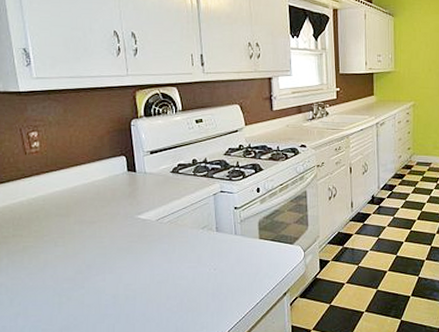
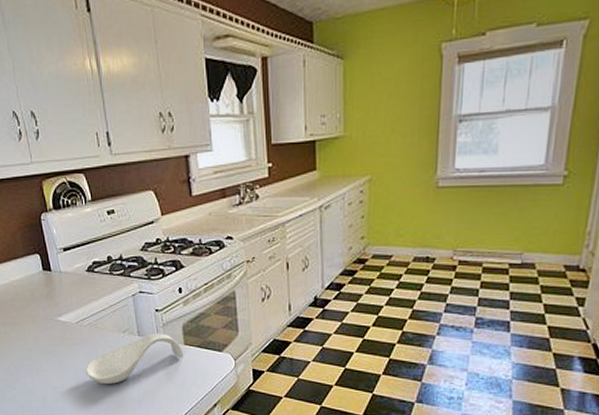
spoon rest: none [161,228,258,278] -> present [85,333,184,384]

